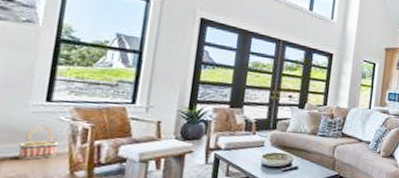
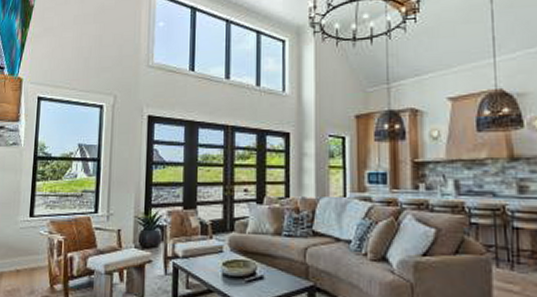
basket: present [17,125,59,160] -> none [12,240,41,274]

